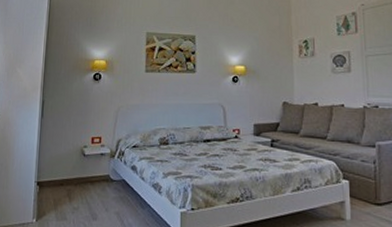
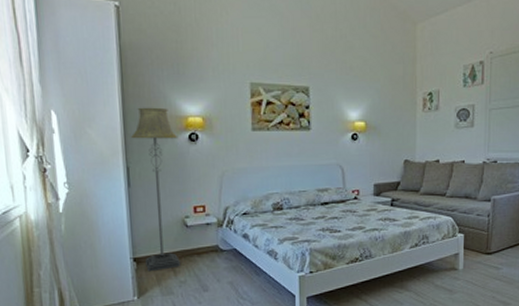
floor lamp: none [47,52,86,196] -> present [130,107,180,272]

